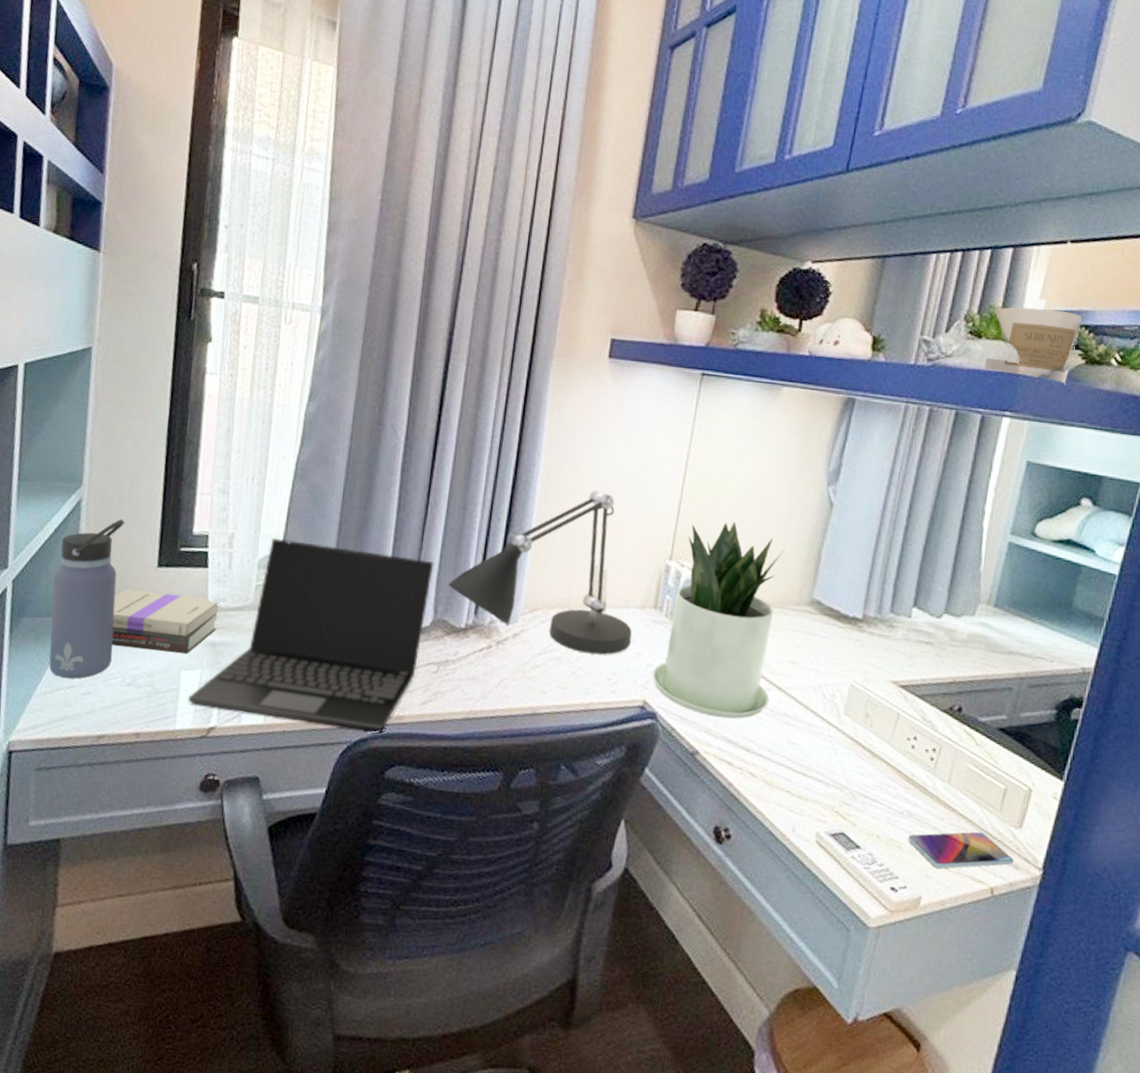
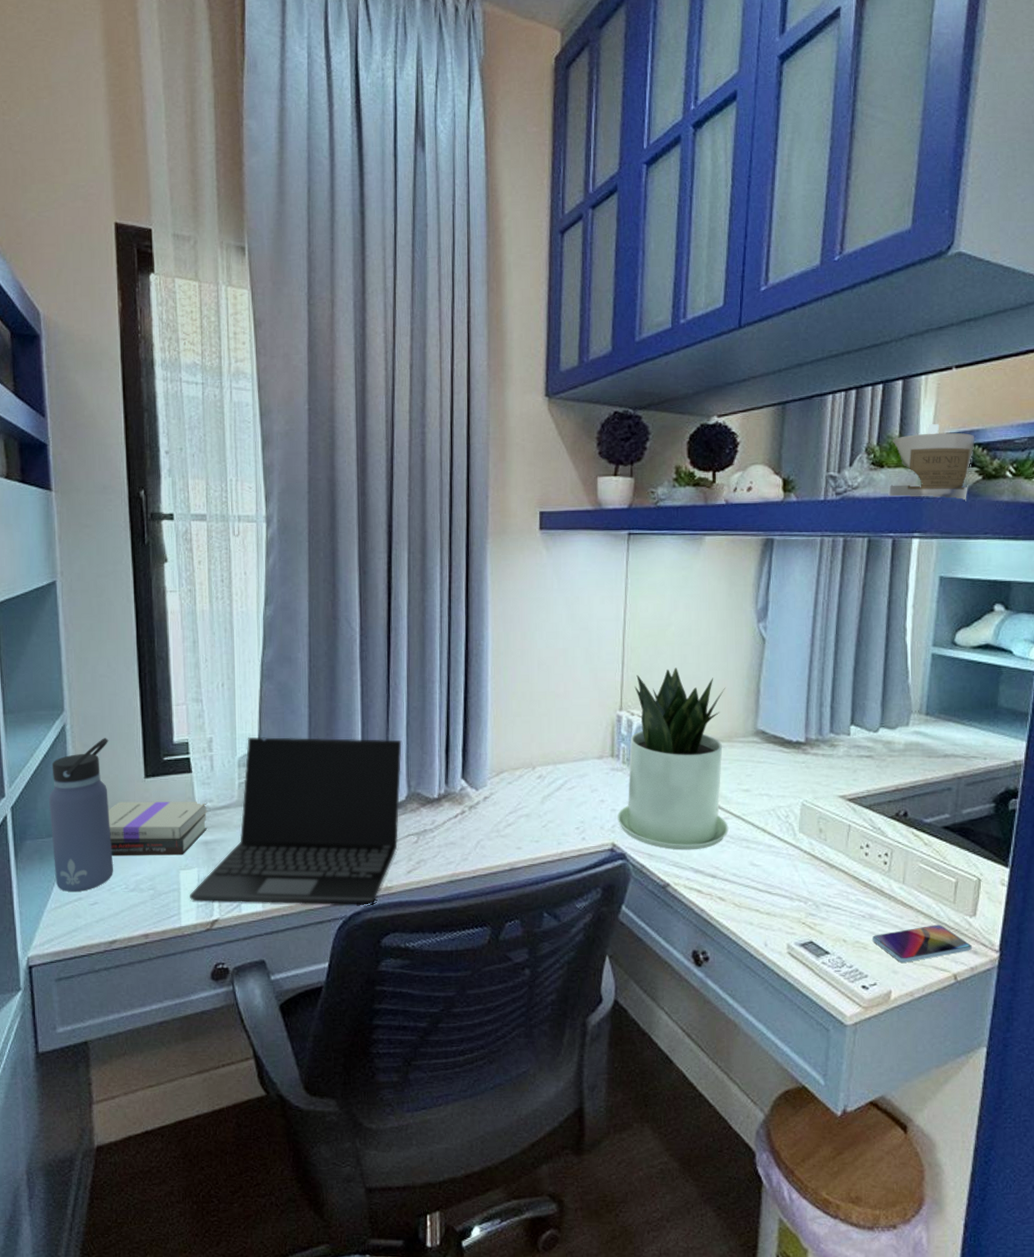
desk lamp: present [448,489,632,655] -> none [417,654,593,806]

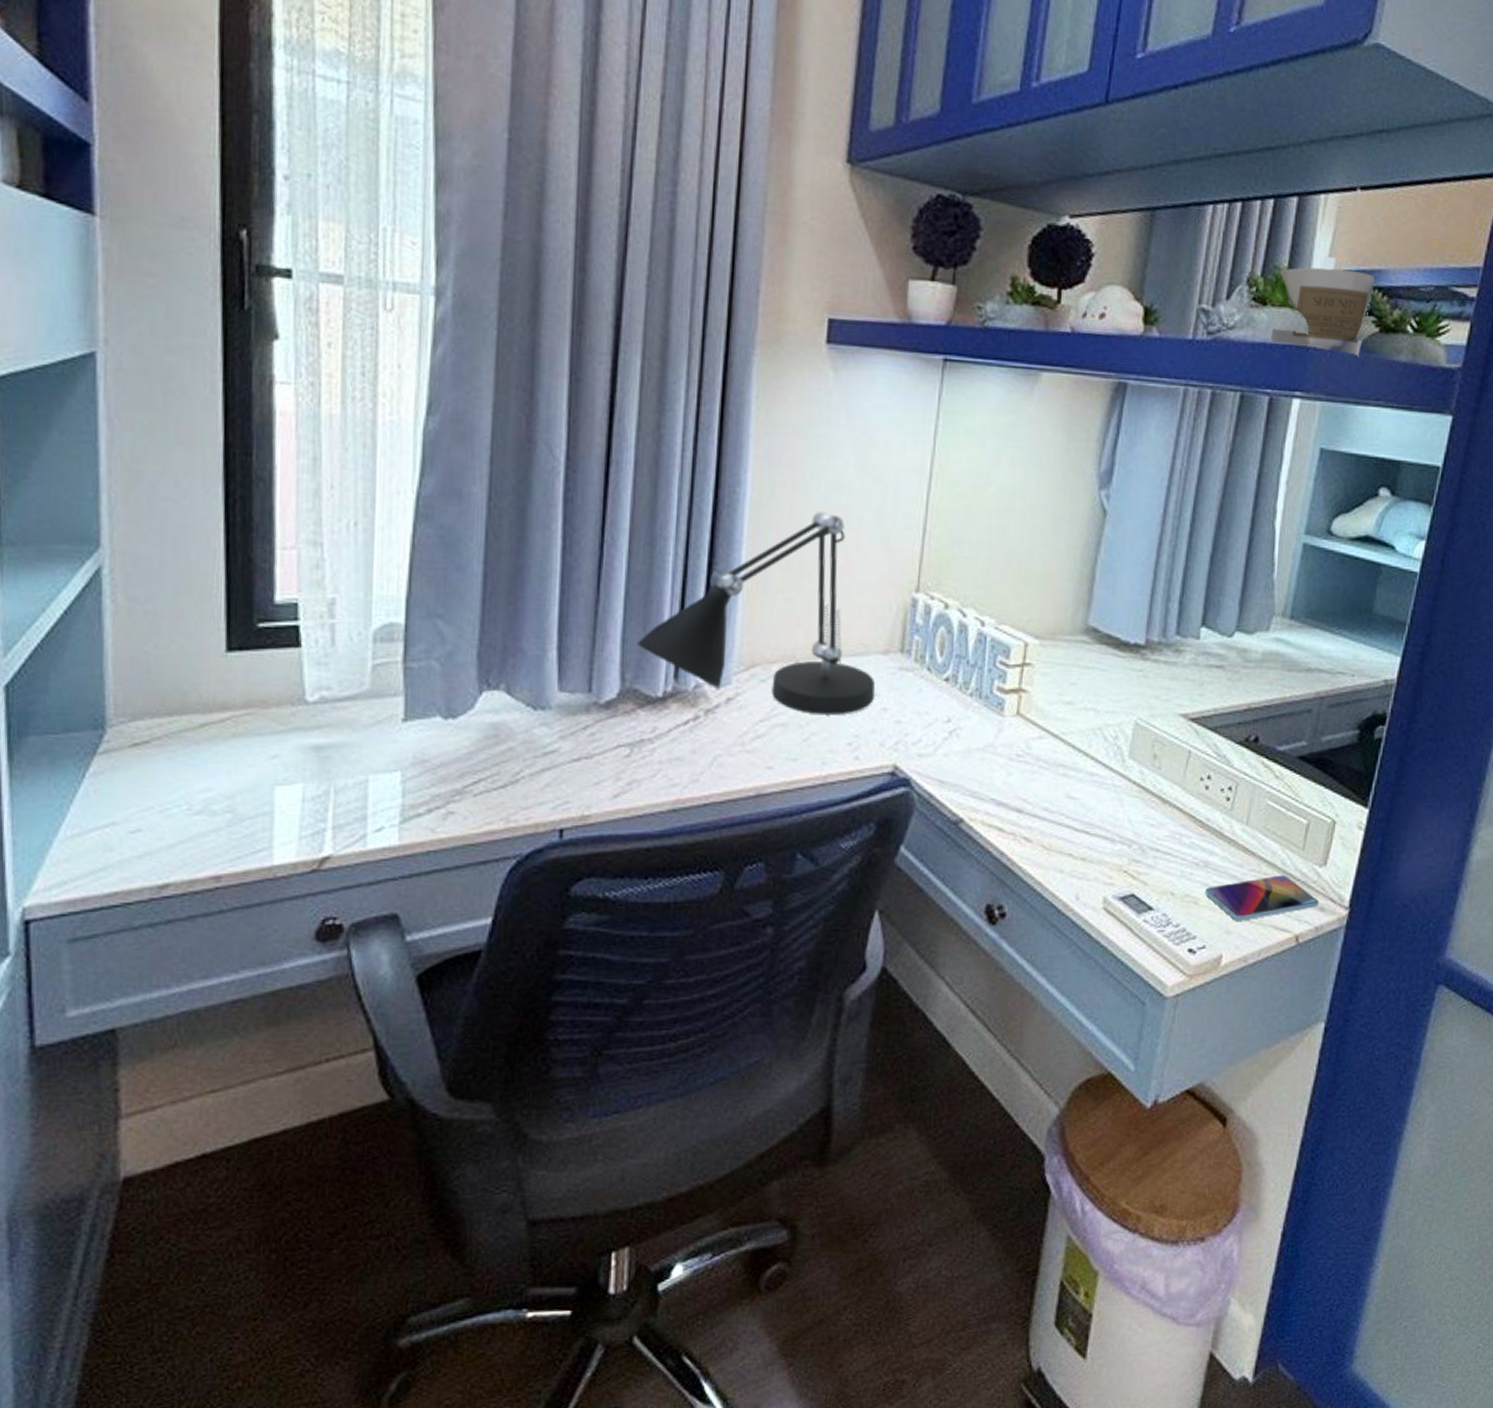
water bottle: present [48,738,113,892] -> none [68,590,172,813]
books: present [108,801,208,856] -> none [164,684,323,765]
laptop: present [190,736,402,904] -> none [288,600,617,838]
desk lamp: none [417,654,593,806] -> present [636,511,875,714]
planter: present [617,667,729,850] -> none [903,540,1054,777]

